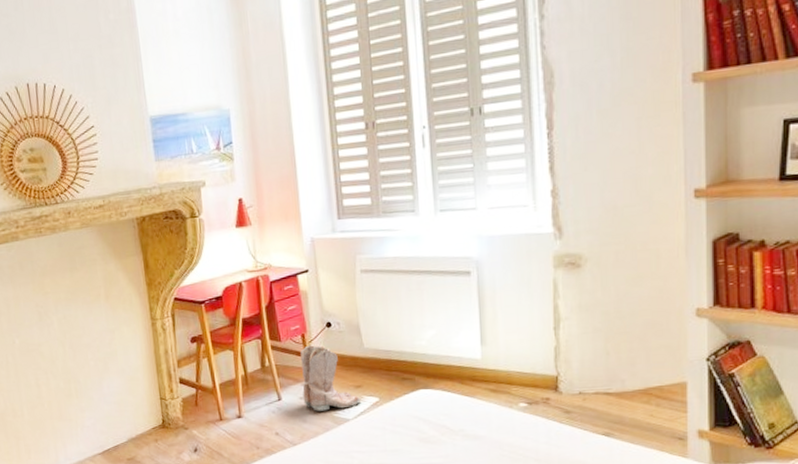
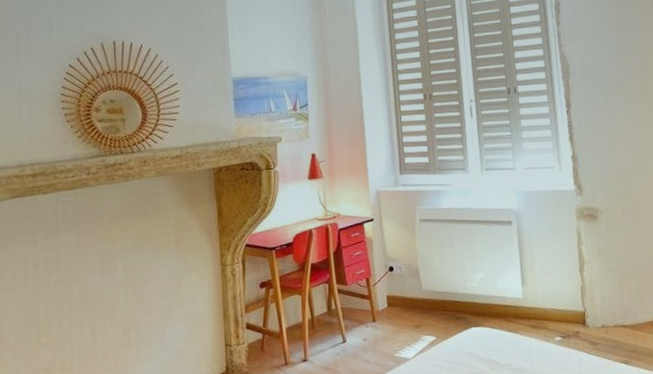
boots: present [300,343,362,411] -> none [364,287,420,352]

